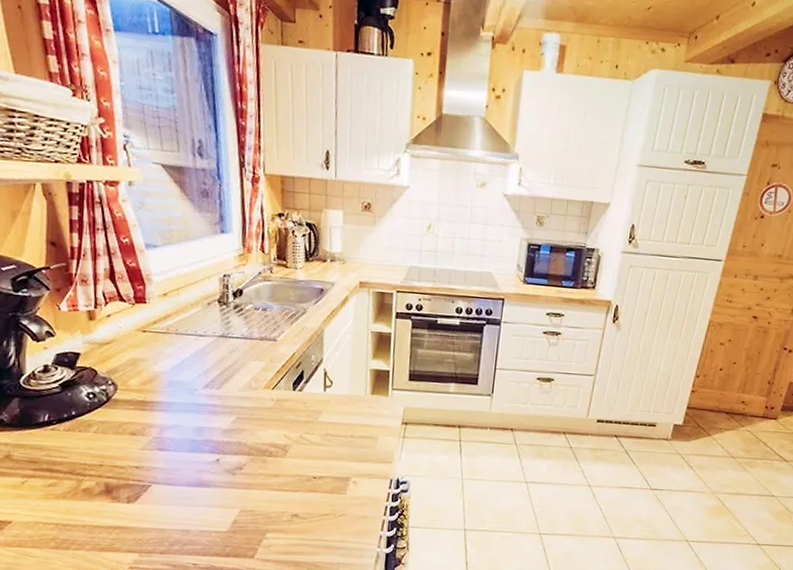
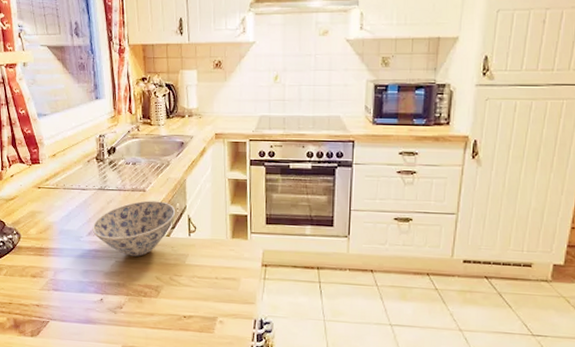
bowl: none [210,351,311,413] -> present [92,200,176,257]

